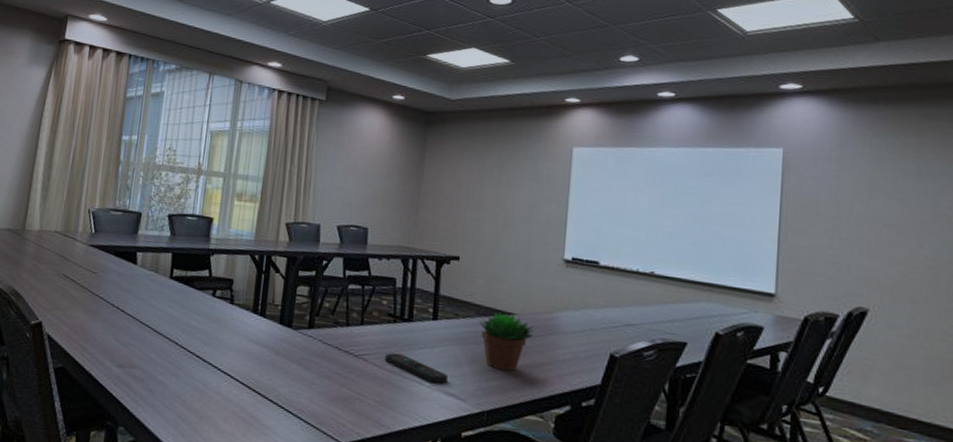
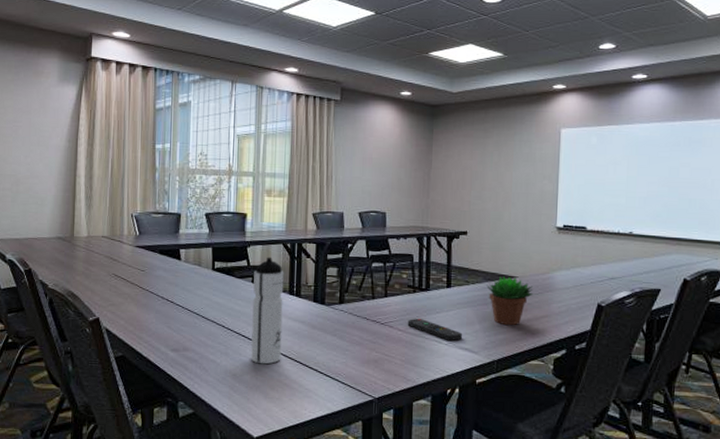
water bottle: none [204,268,249,392] -> present [251,257,284,365]

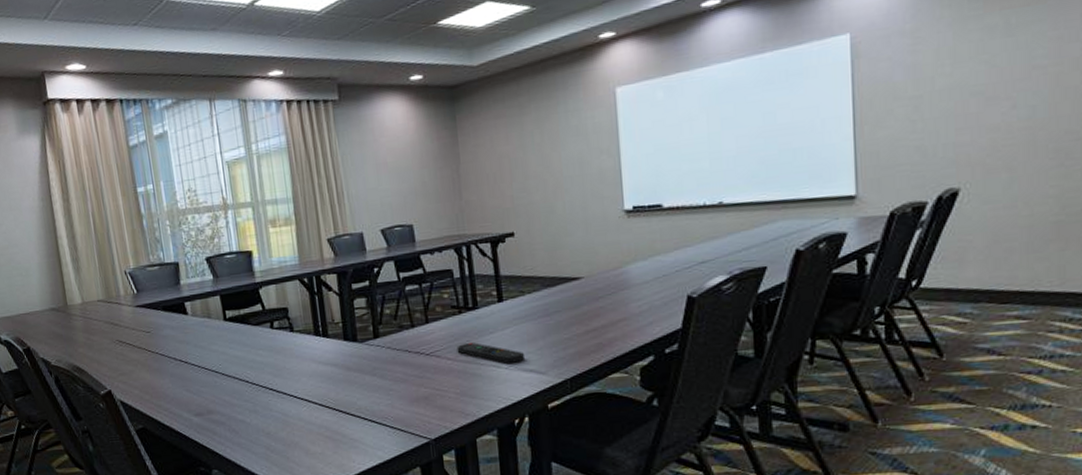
water bottle: present [251,257,284,365] -> none [271,296,318,418]
succulent plant: present [486,276,533,326] -> none [546,278,605,337]

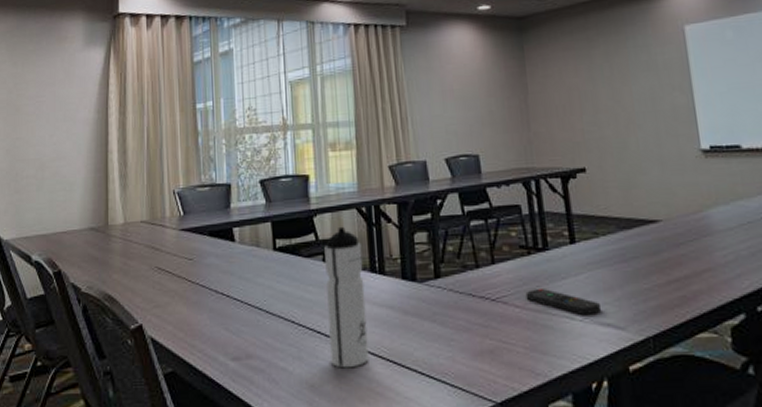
water bottle: none [271,296,318,418] -> present [324,226,369,369]

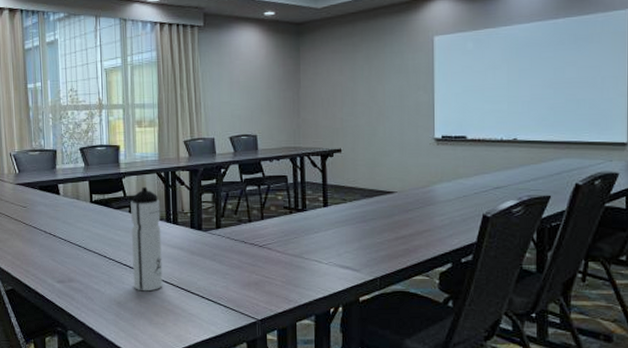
remote control: present [525,289,601,316] -> none [286,240,342,261]

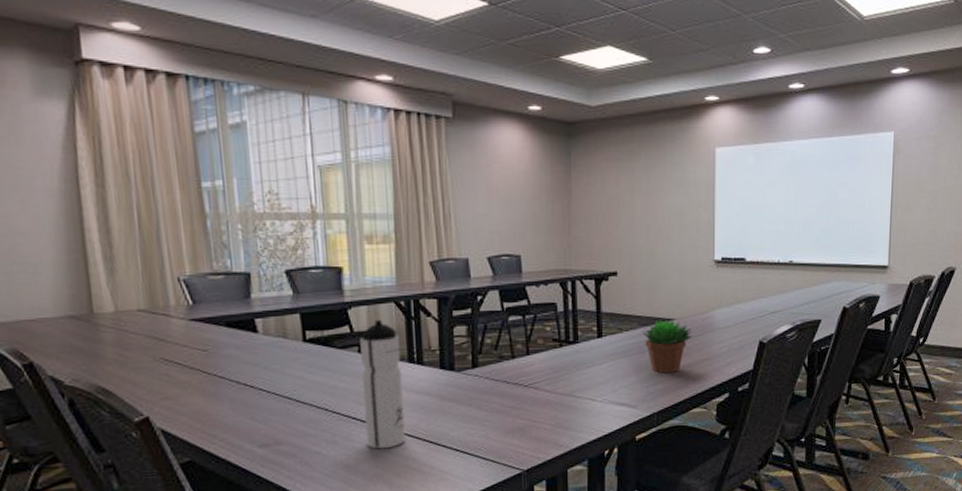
succulent plant: none [364,191,414,242] -> present [642,319,693,374]

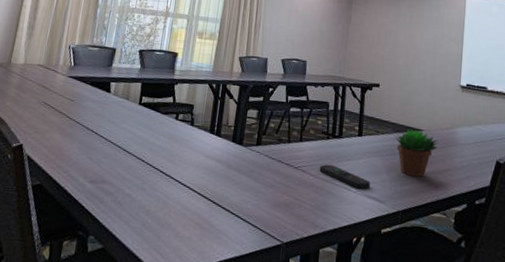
water bottle: present [360,319,406,449] -> none [166,95,207,202]
remote control: none [555,376,618,398] -> present [319,164,370,190]

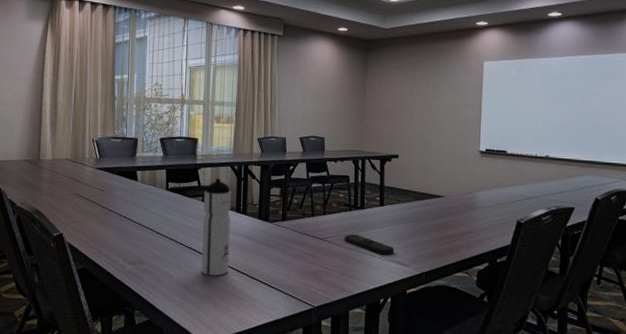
water bottle: none [166,95,207,202] -> present [201,178,232,276]
succulent plant: present [395,128,438,177] -> none [416,195,459,241]

